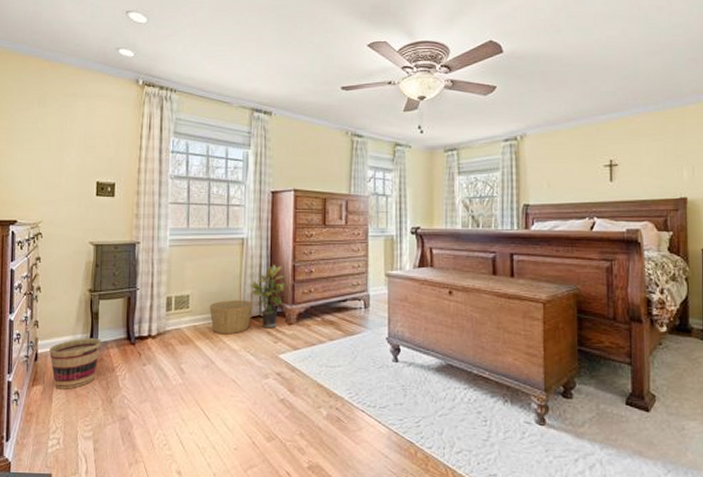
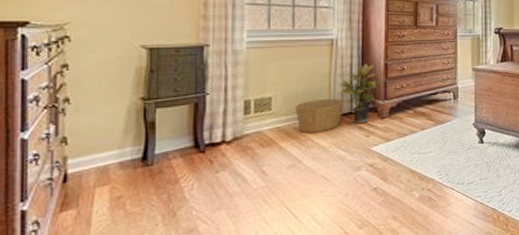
basket: present [49,337,102,389] -> none [85,149,161,211]

